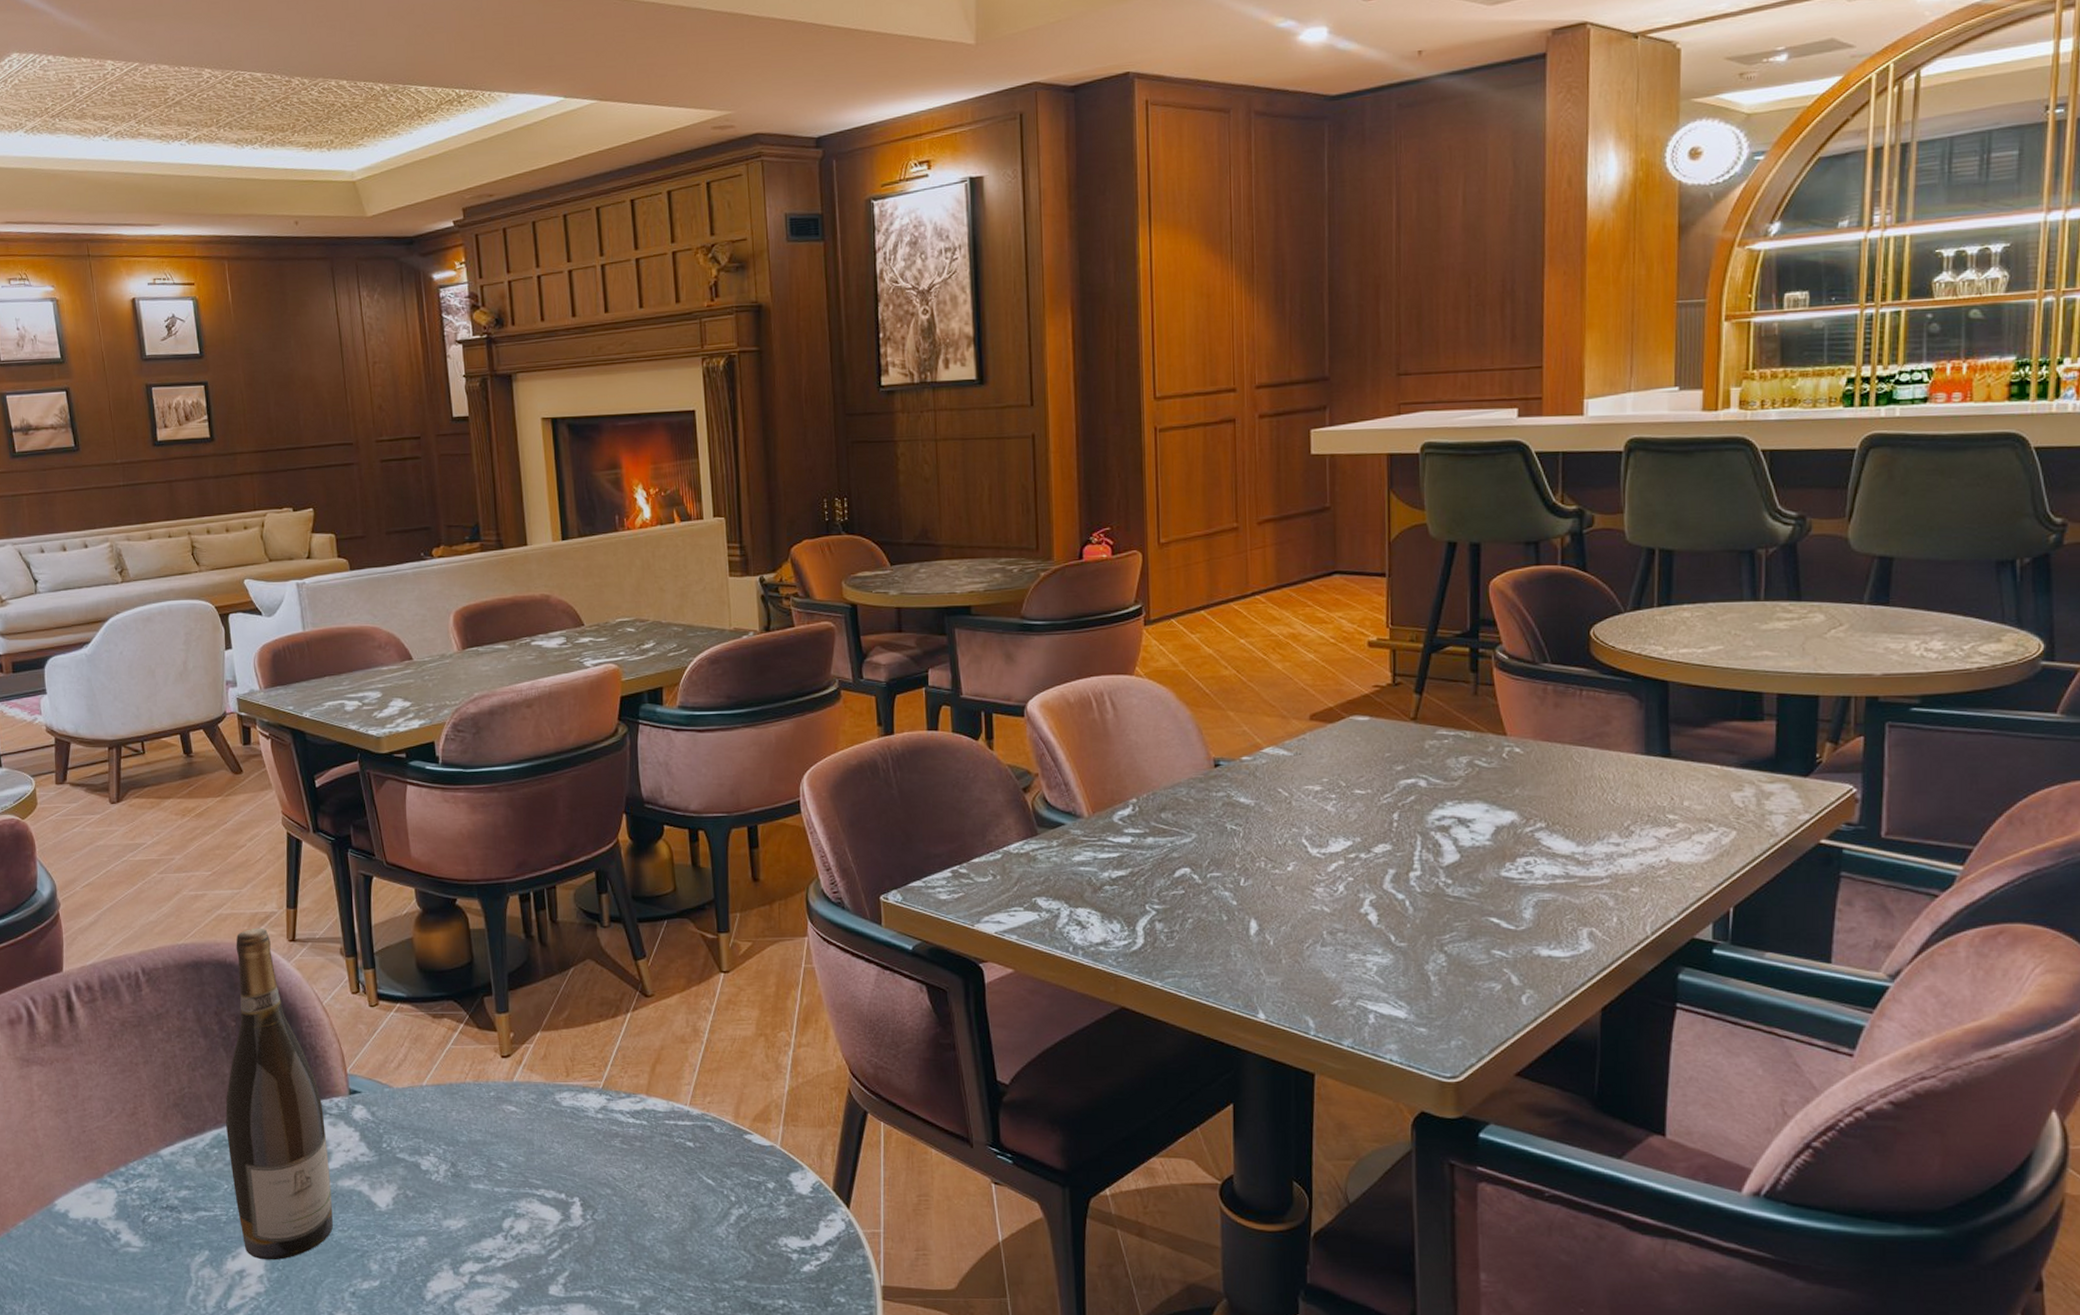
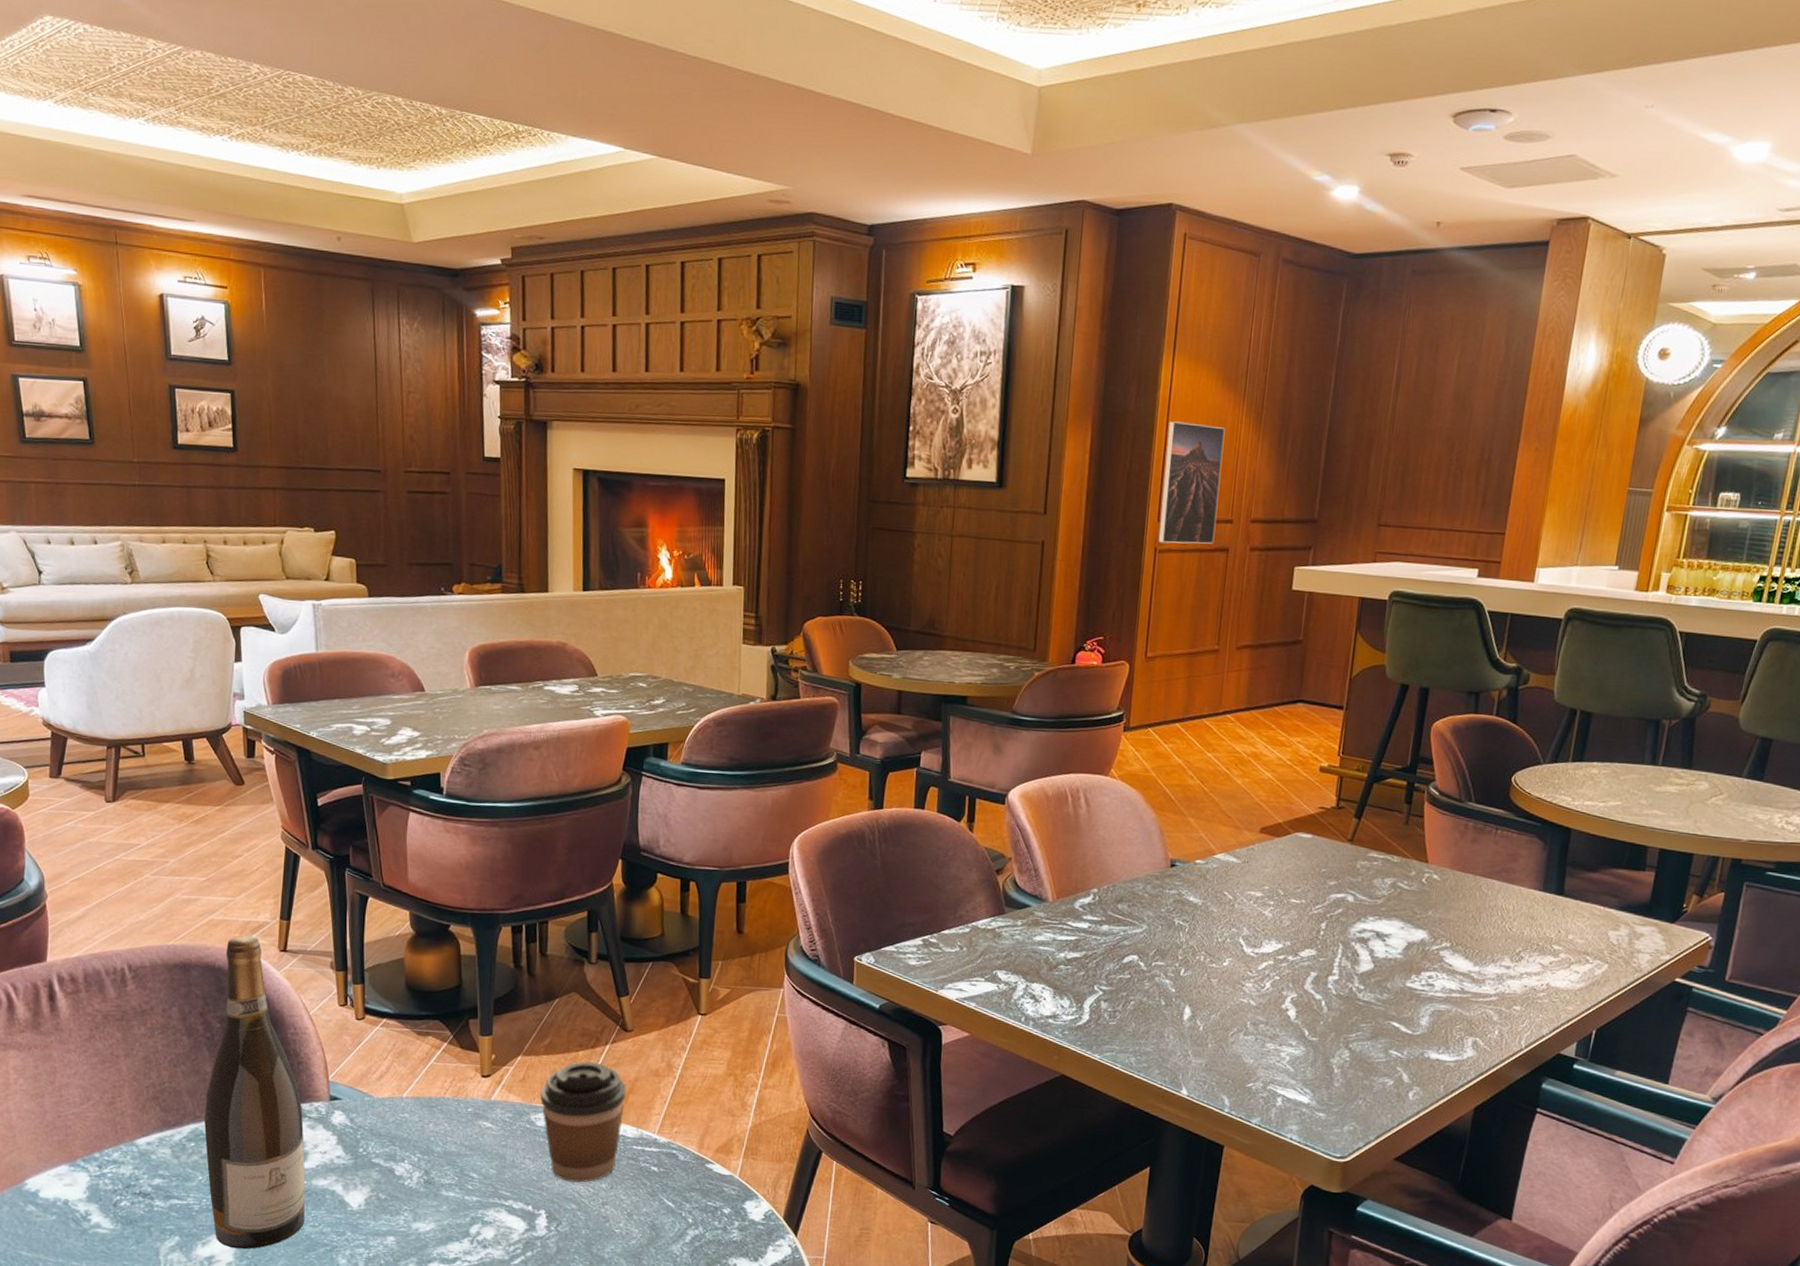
coffee cup: none [562,1032,653,1165] -> present [539,1061,627,1183]
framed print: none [1154,292,1218,422] -> present [1158,421,1226,544]

